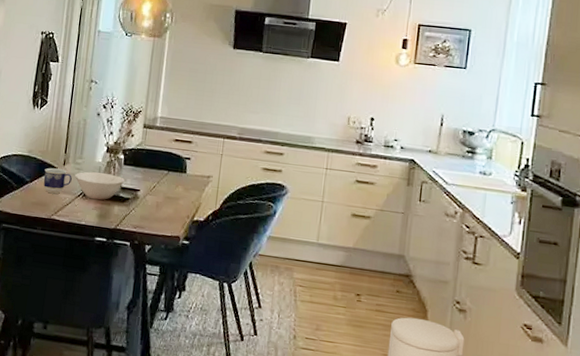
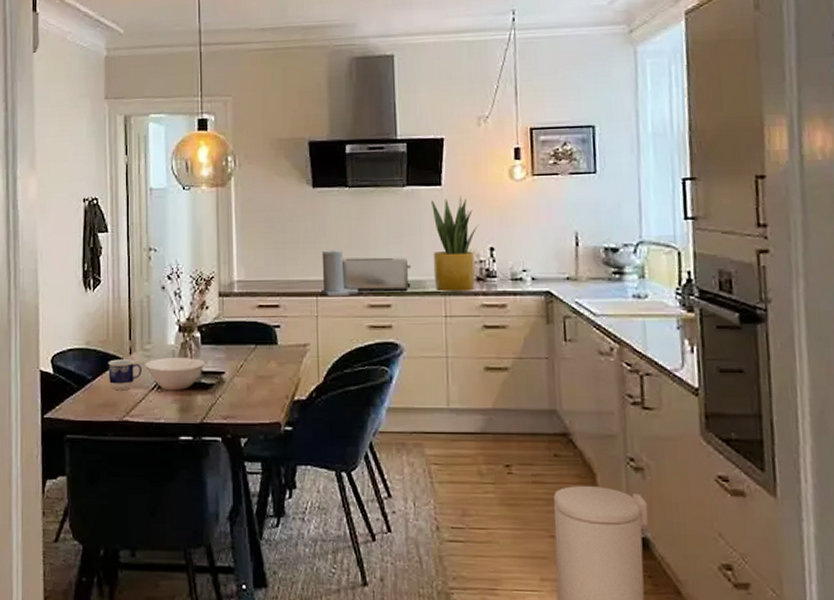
paper towel: none [227,101,259,142] -> present [320,250,359,297]
toaster: none [246,110,305,145] -> present [341,257,412,293]
planter: none [321,72,365,151] -> present [430,195,479,293]

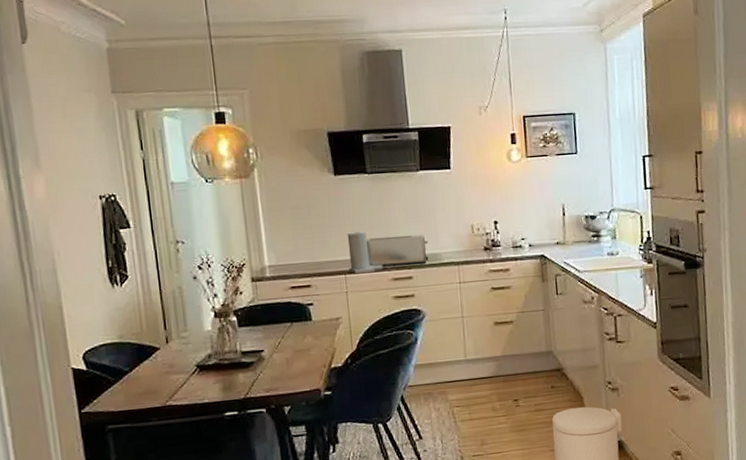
cup: present [108,359,141,391] -> none [144,348,181,379]
bowl: present [144,357,205,391] -> none [182,340,243,373]
planter: present [430,195,479,293] -> none [442,177,484,262]

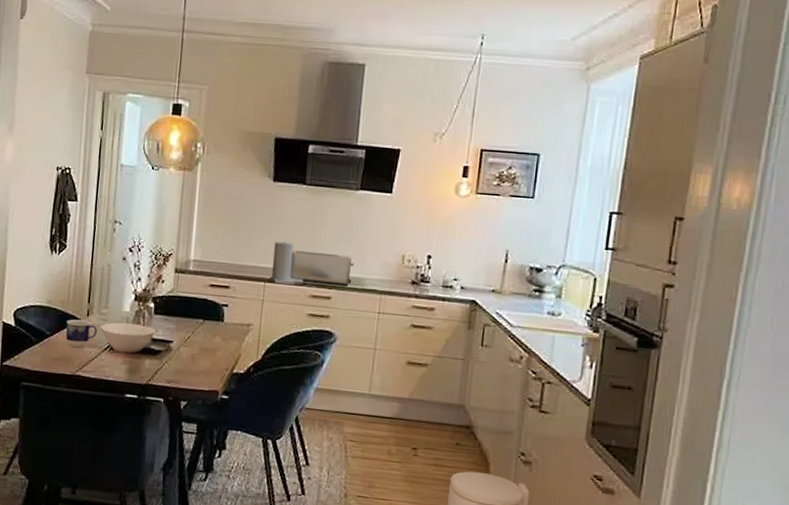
cup: none [144,348,181,379] -> present [66,319,97,349]
bowl: none [182,340,243,373] -> present [99,322,156,354]

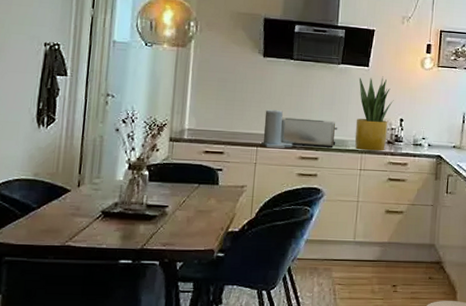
cup: present [66,319,97,349] -> none [54,190,89,219]
bowl: present [99,322,156,354] -> none [91,191,150,221]
planter: none [373,204,421,293] -> present [354,76,394,152]

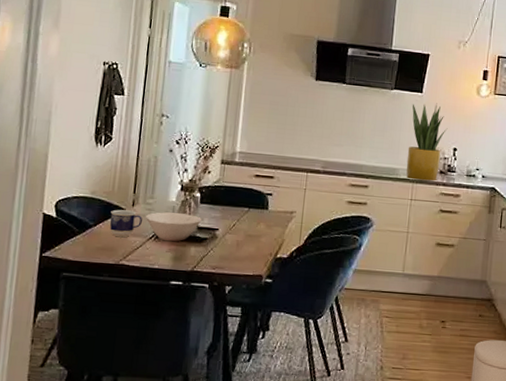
cup: none [54,190,89,219] -> present [110,209,142,238]
bowl: none [91,191,150,221] -> present [145,212,201,242]
paper towel: present [260,109,293,149] -> none [310,134,343,176]
toaster: present [280,117,338,148] -> none [330,143,390,177]

